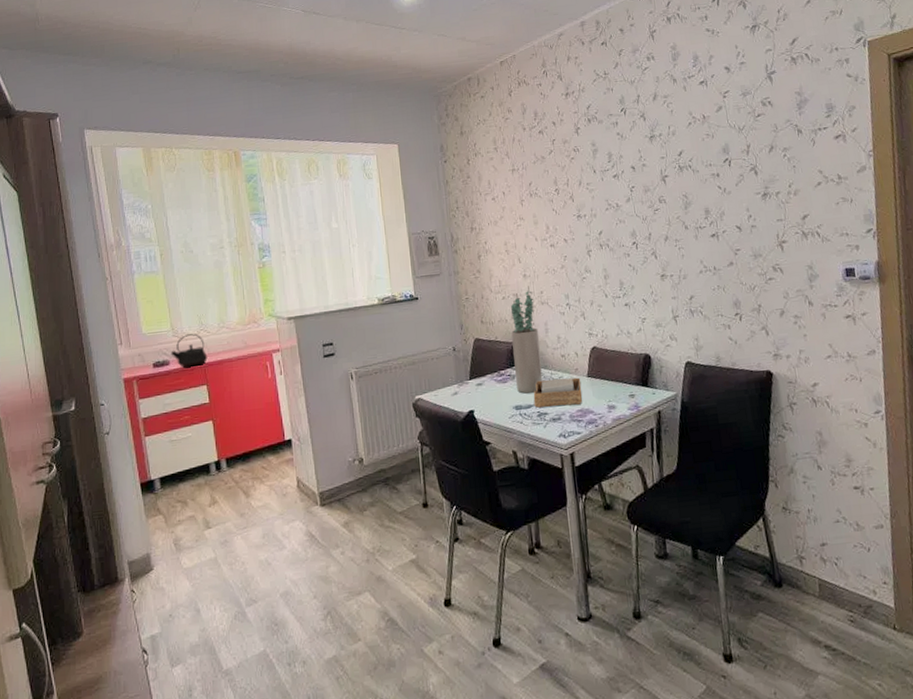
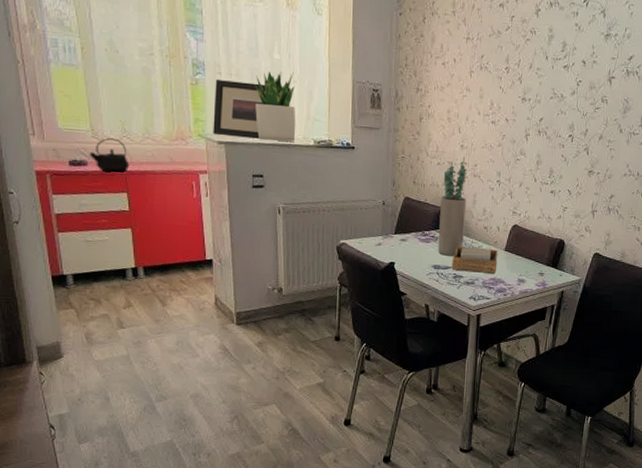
picture frame: none [280,252,352,312] -> present [213,80,291,139]
planter: none [317,237,360,309] -> present [254,71,296,143]

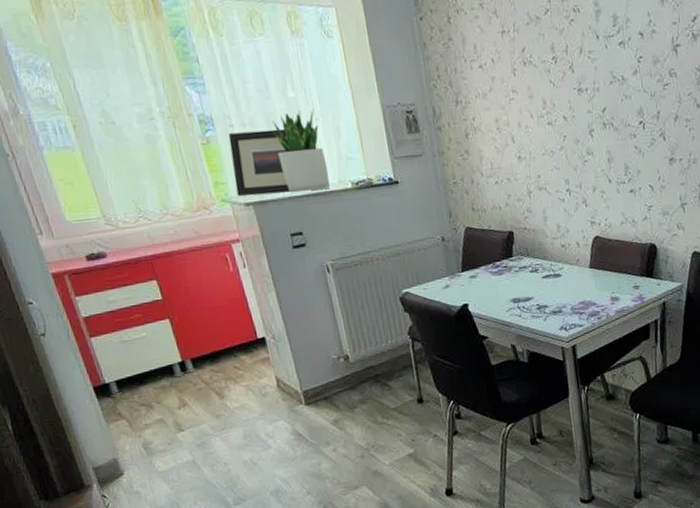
kettle: present [89,138,130,173] -> none [106,221,154,261]
vase: present [438,157,467,256] -> none [505,169,542,286]
napkin holder: present [451,246,498,274] -> none [532,268,585,301]

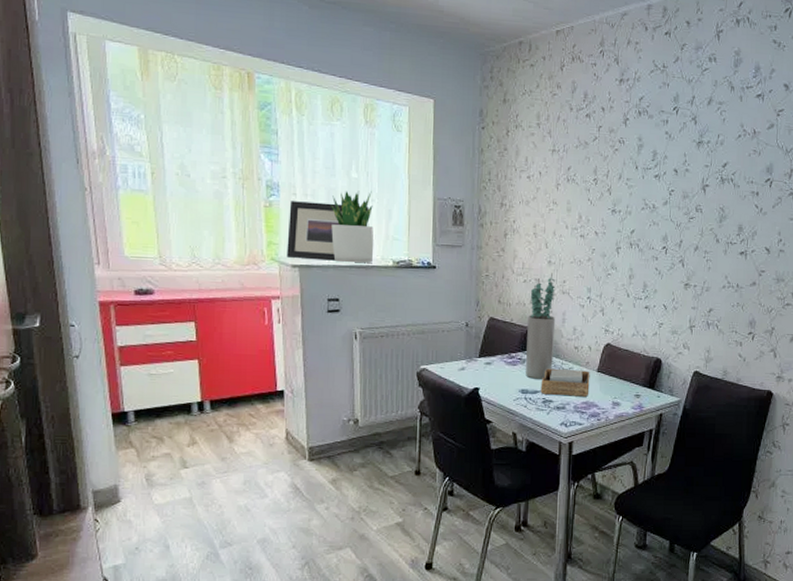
vase: none [505,169,542,286] -> present [526,273,556,379]
napkin holder: none [532,268,585,301] -> present [540,368,590,397]

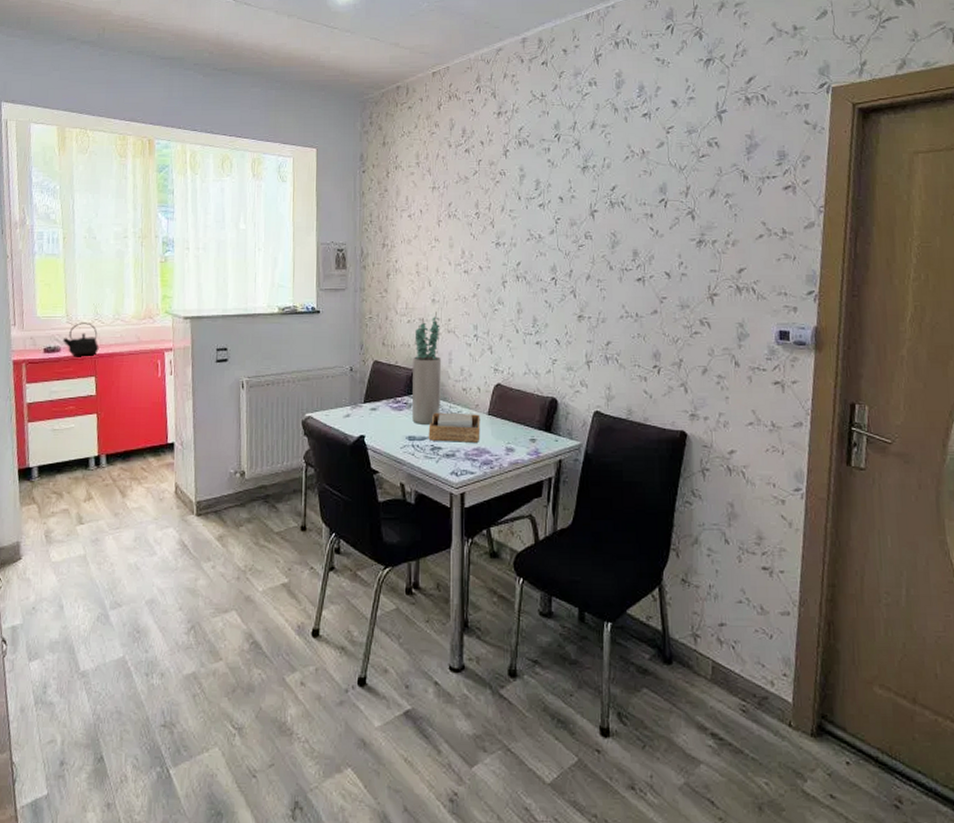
kettle: none [156,265,198,302] -> present [62,323,99,357]
picture frame: present [286,201,369,261] -> none [179,255,256,311]
planter: present [331,190,374,264] -> none [220,241,261,312]

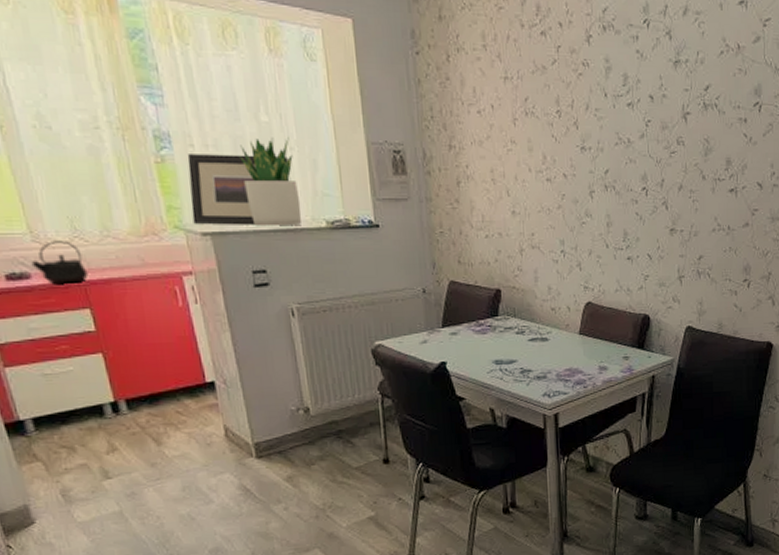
picture frame: none [179,255,256,311] -> present [187,154,290,225]
planter: none [220,241,261,312] -> present [240,137,302,227]
vase: present [412,311,442,425] -> none [494,225,528,348]
napkin holder: present [428,412,480,443] -> none [516,333,572,364]

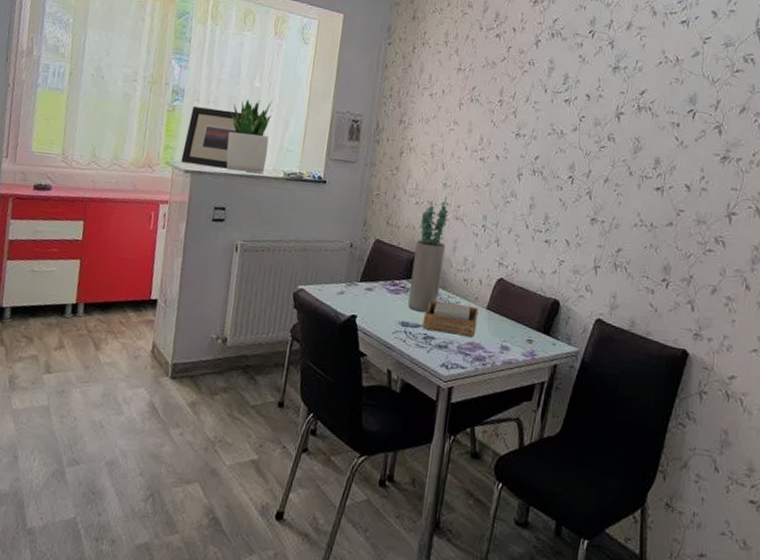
kettle: present [31,241,89,285] -> none [54,163,93,200]
vase: none [494,225,528,348] -> present [408,196,449,312]
napkin holder: none [516,333,572,364] -> present [422,300,479,337]

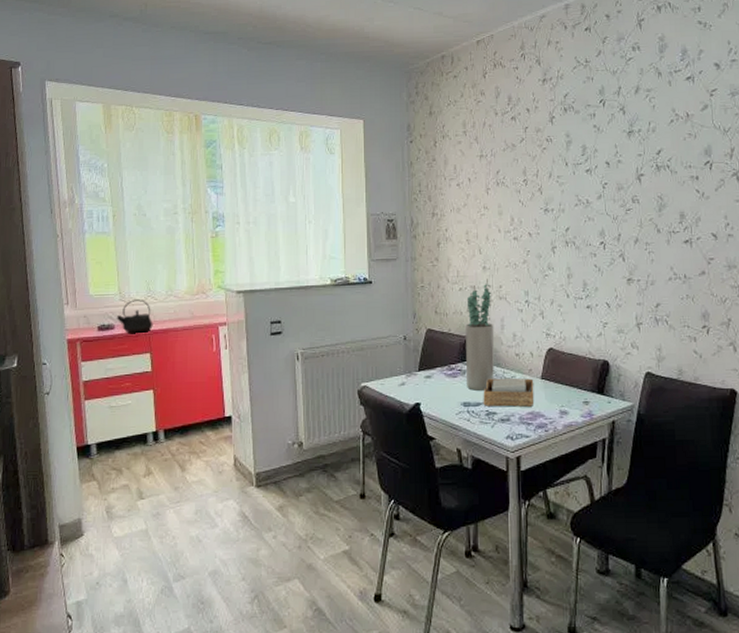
kettle: none [54,163,93,200] -> present [116,299,153,334]
picture frame: present [181,106,267,169] -> none [232,228,306,285]
planter: present [226,99,272,174] -> none [271,213,313,285]

